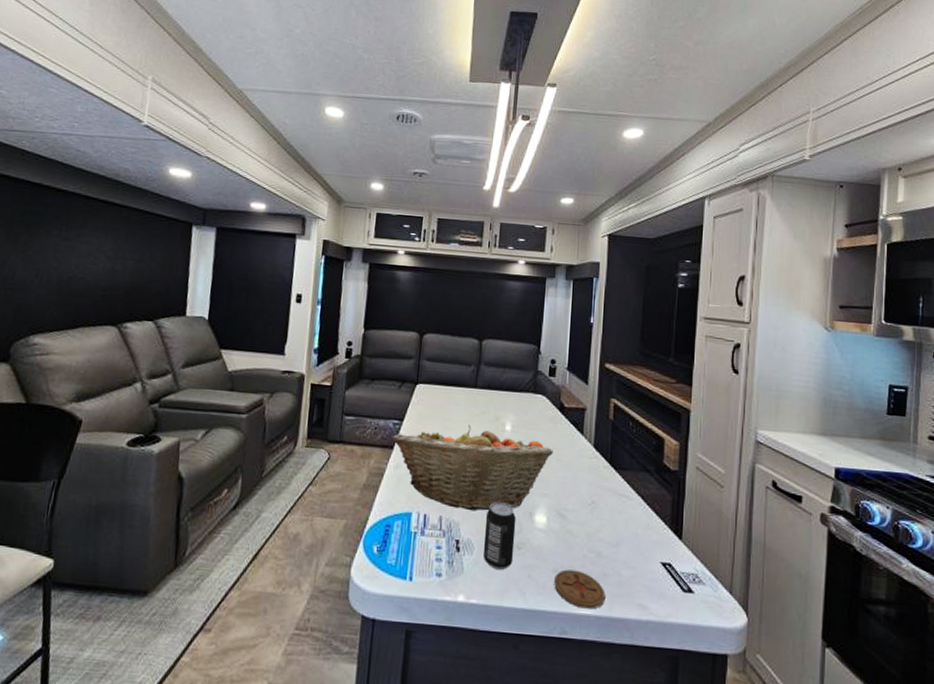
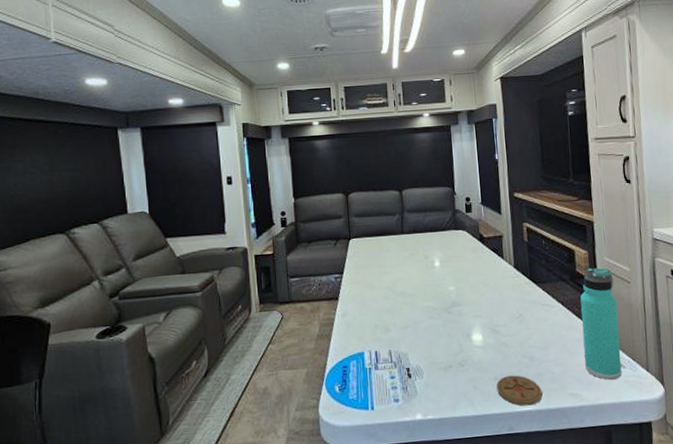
fruit basket: present [391,425,553,512] -> none [335,267,480,342]
beverage can: present [484,502,516,570] -> none [430,329,459,387]
thermos bottle: none [658,461,705,597] -> present [580,267,622,380]

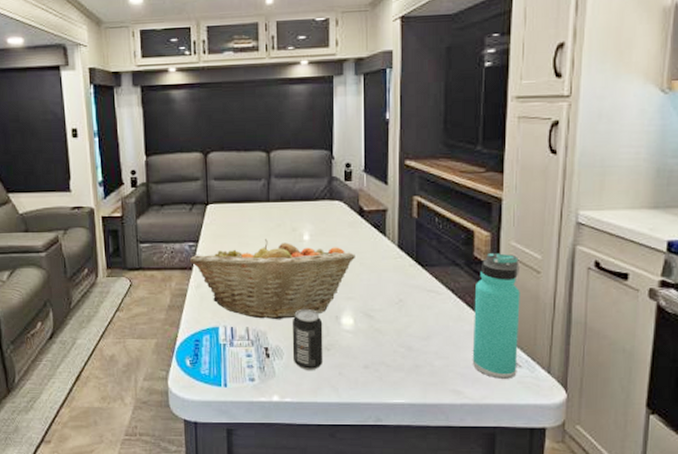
fruit basket: none [335,267,480,342] -> present [189,239,355,320]
beverage can: none [430,329,459,387] -> present [293,309,323,370]
coaster: present [496,375,543,406] -> none [366,365,418,398]

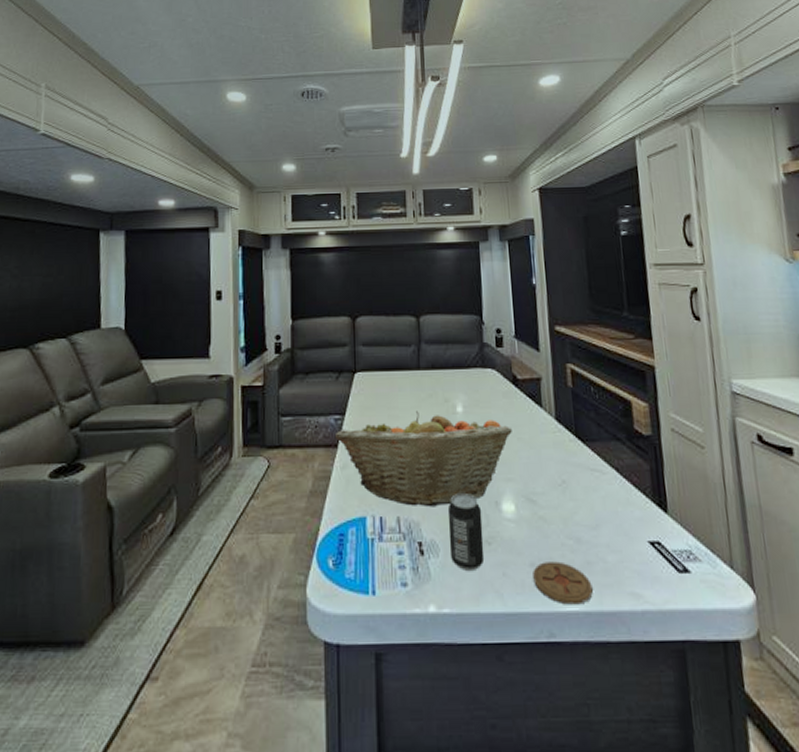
coaster: none [366,365,418,398] -> present [533,561,593,605]
thermos bottle: present [472,252,520,379] -> none [640,425,697,577]

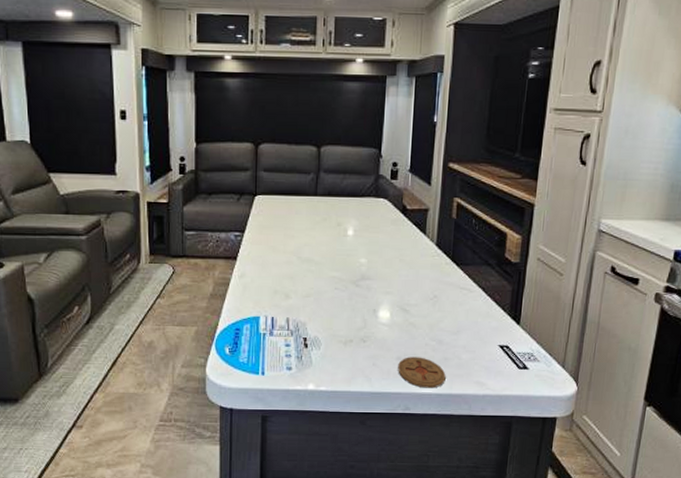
fruit basket: present [334,411,512,507] -> none [234,232,396,312]
beverage can: present [448,494,485,570] -> none [331,302,361,360]

